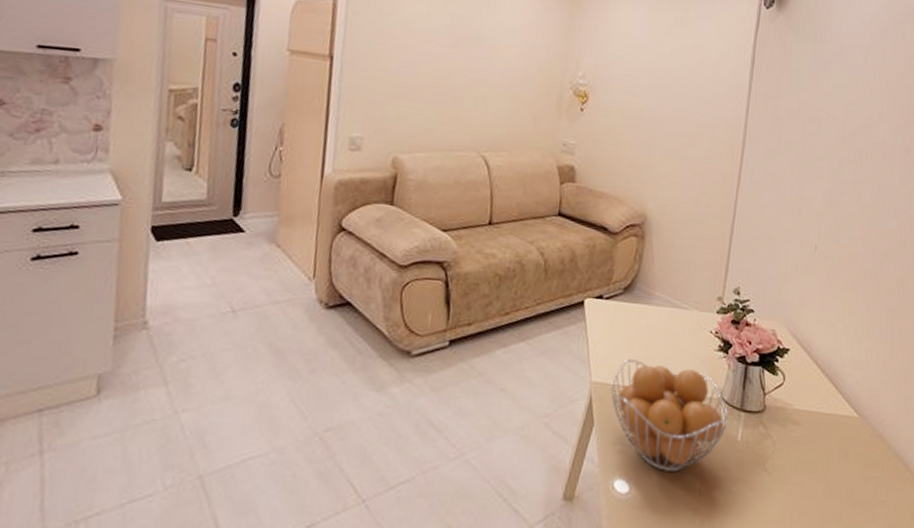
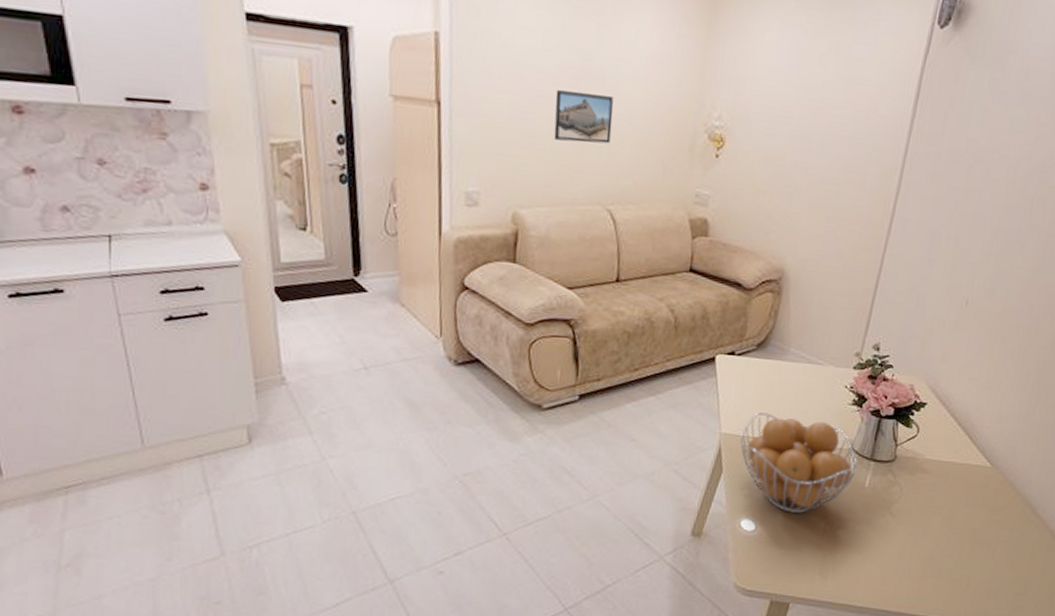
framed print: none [434,49,489,97] -> present [553,90,613,144]

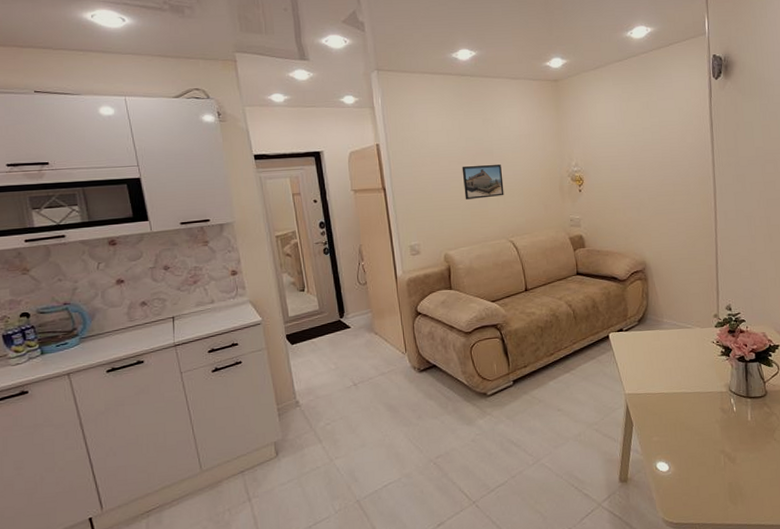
fruit basket: present [740,412,859,514] -> none [641,372,740,452]

